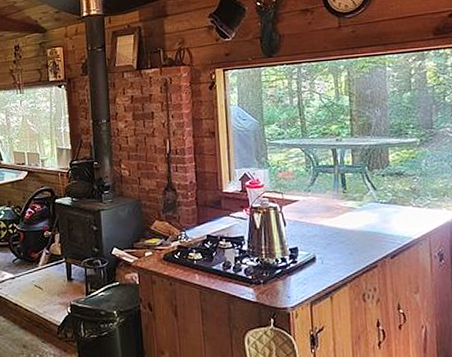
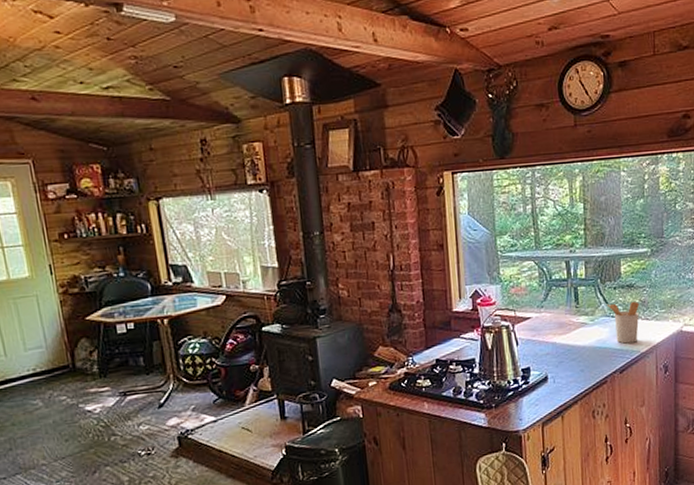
utensil holder: none [375,188,410,230] -> present [607,301,639,344]

